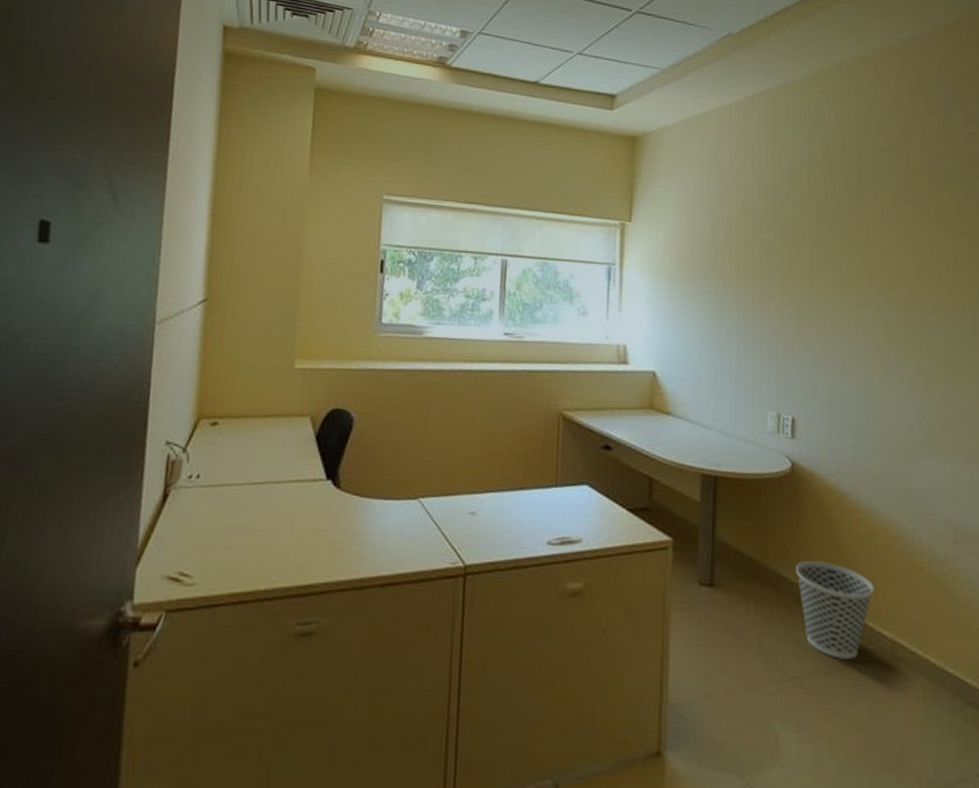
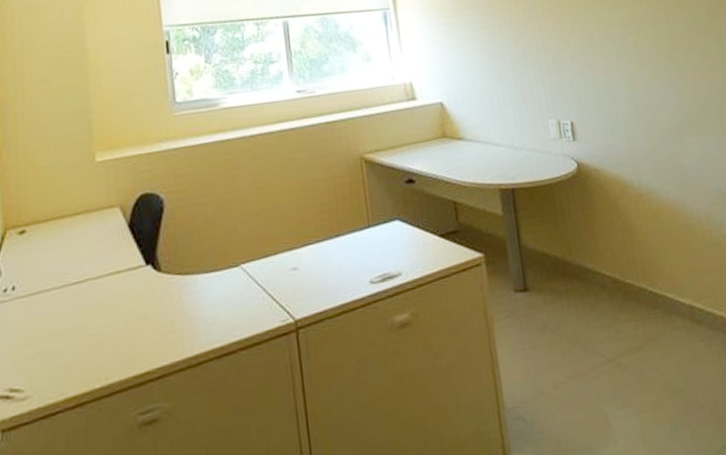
wastebasket: present [796,560,874,659] -> none [596,247,668,333]

